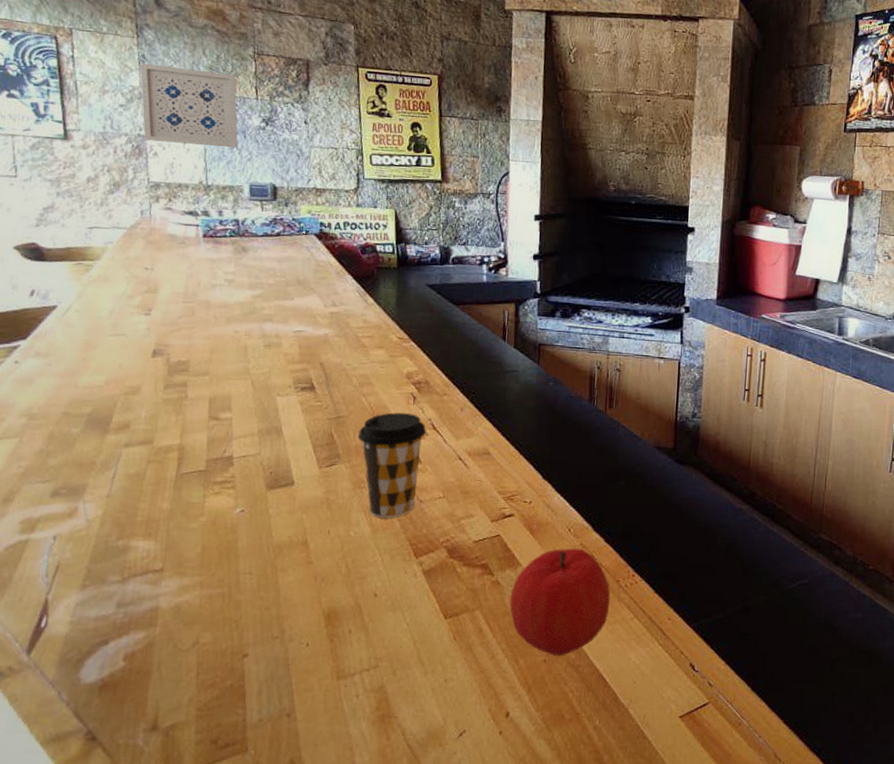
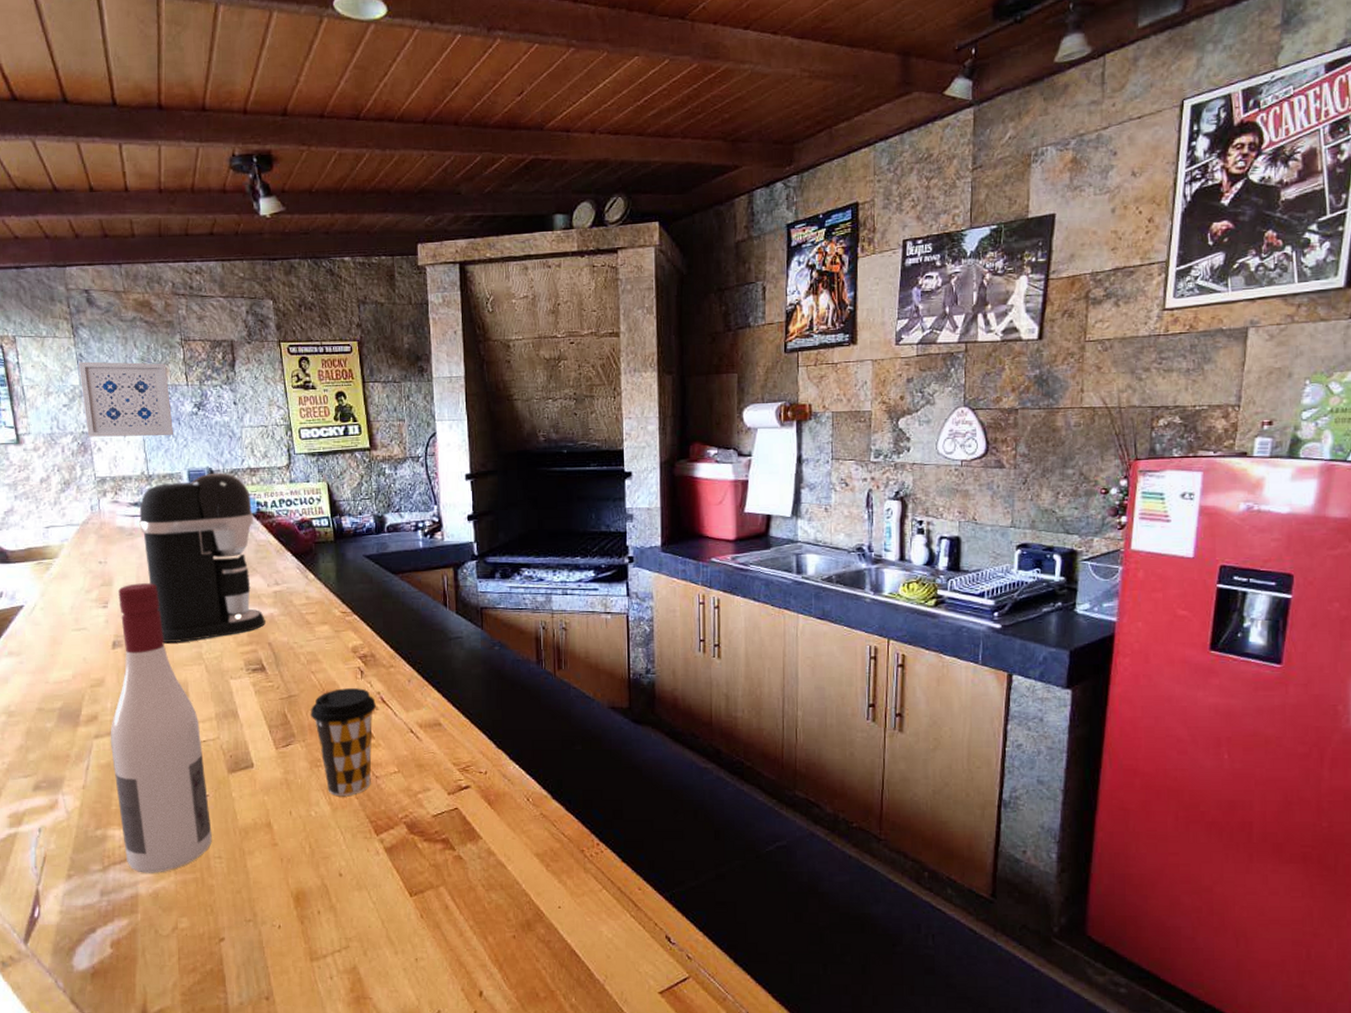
wine bottle: none [141,293,244,587] -> present [110,583,212,873]
coffee maker: none [193,190,319,356] -> present [139,473,265,642]
fruit: present [509,548,611,656] -> none [473,818,576,931]

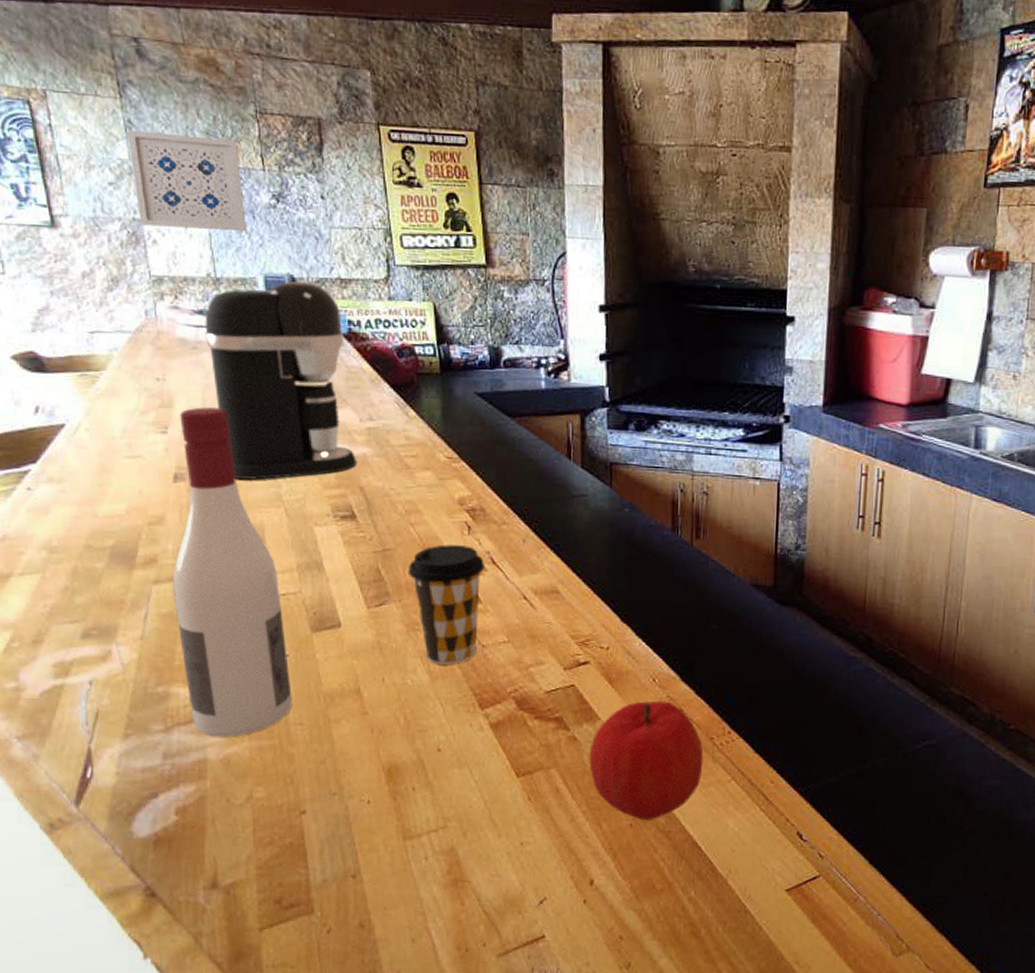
fruit: none [473,818,576,931] -> present [589,700,704,820]

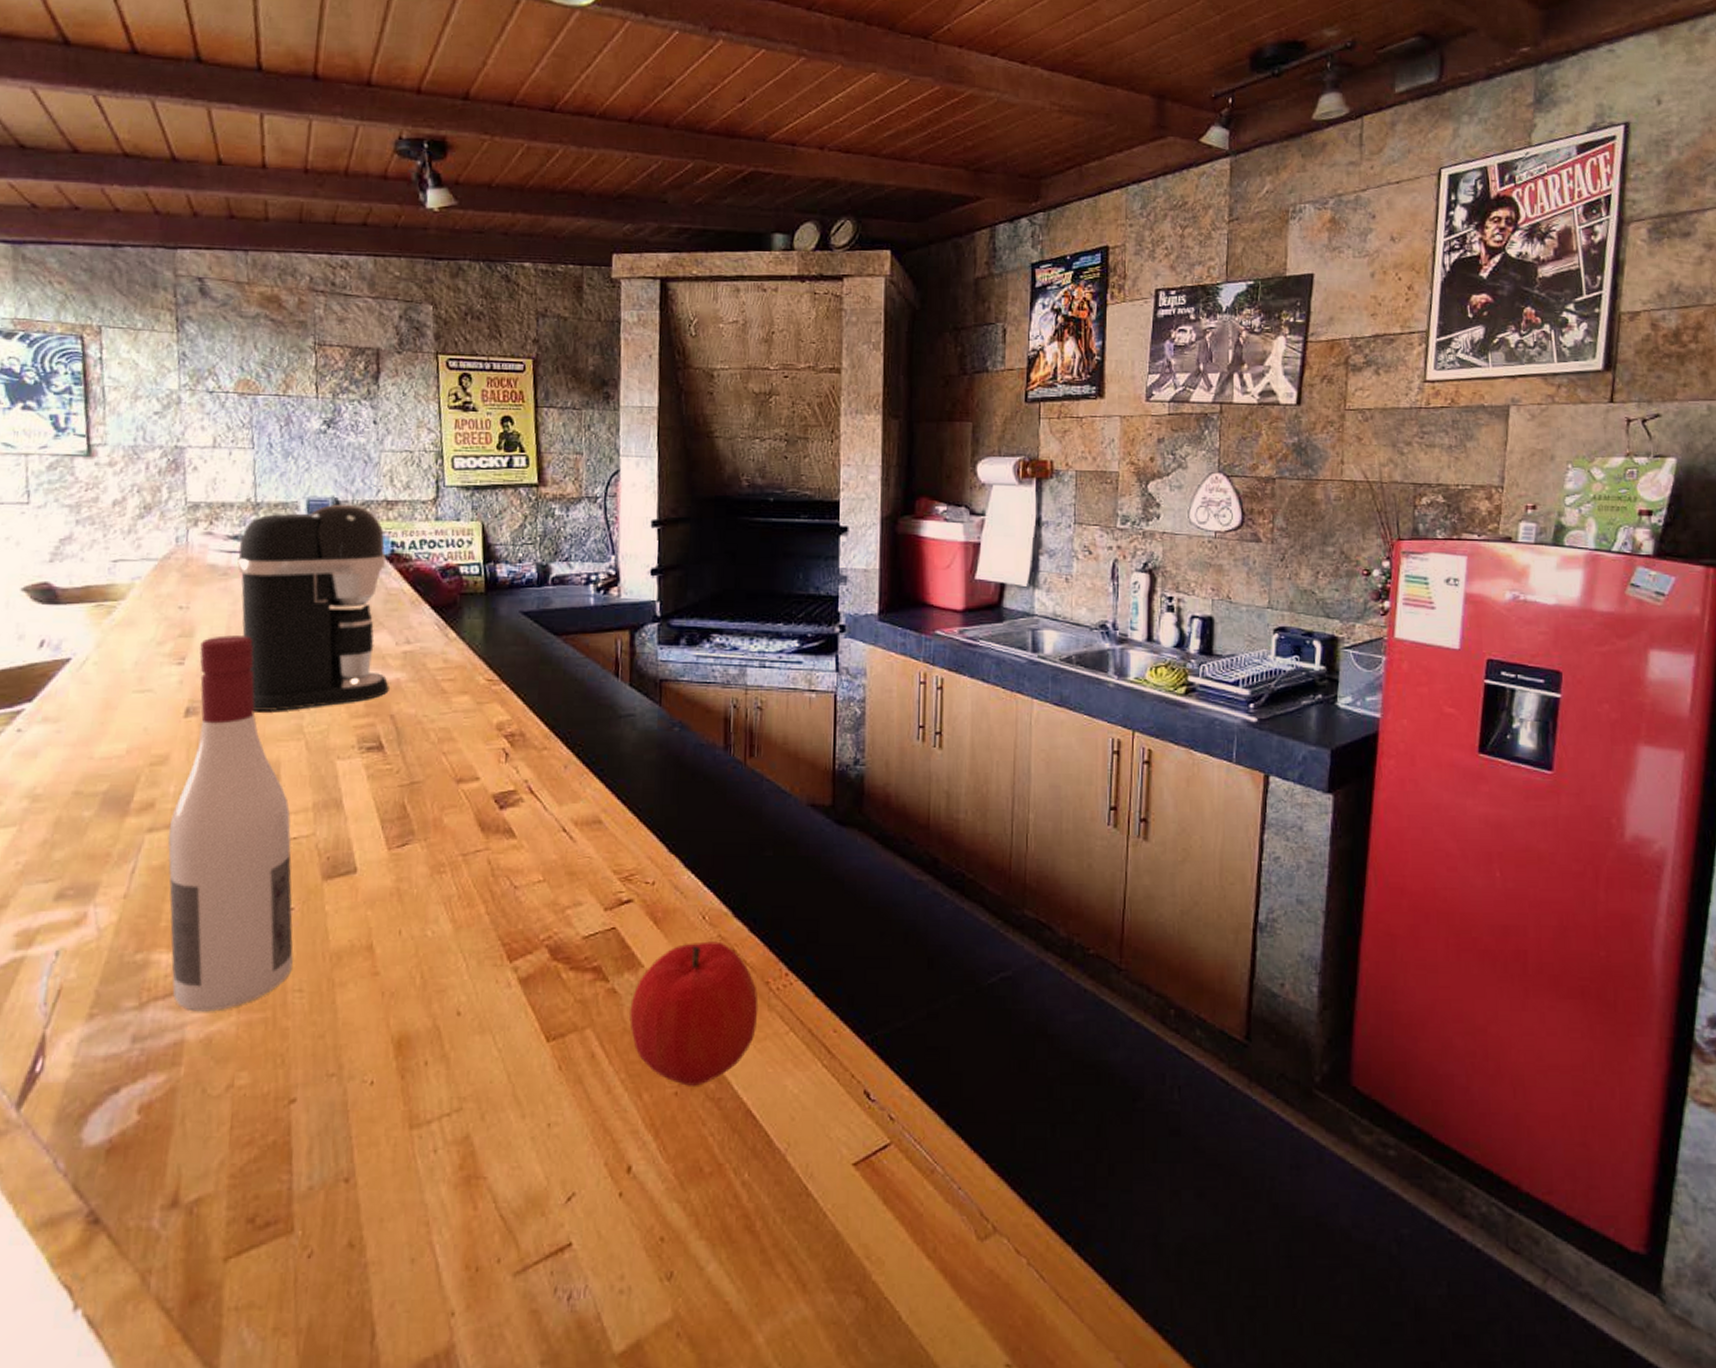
wall art: present [126,130,247,232] -> none [179,362,294,457]
coffee cup: present [407,544,484,665] -> none [436,774,522,911]

